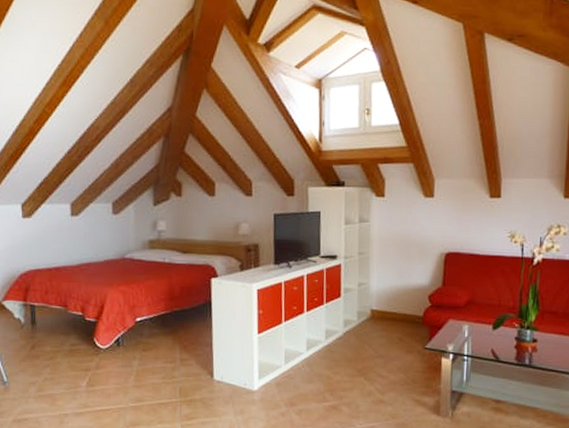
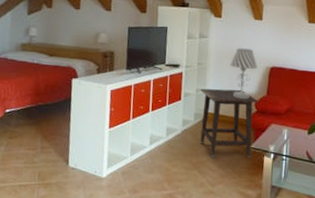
side table: none [363,281,433,362] -> present [200,88,258,158]
table lamp: none [397,232,430,291] -> present [230,48,257,99]

